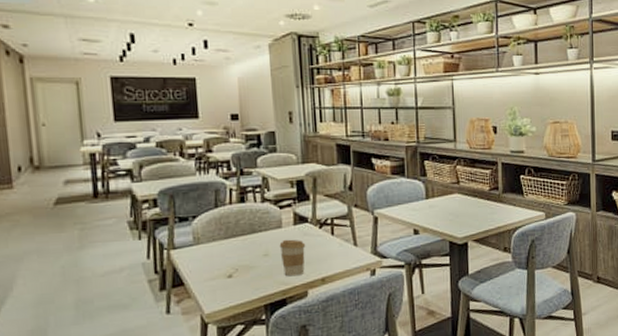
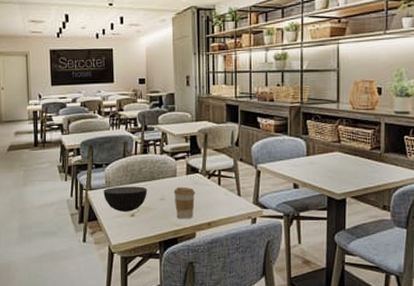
bowl: none [191,241,247,273] -> present [103,186,147,212]

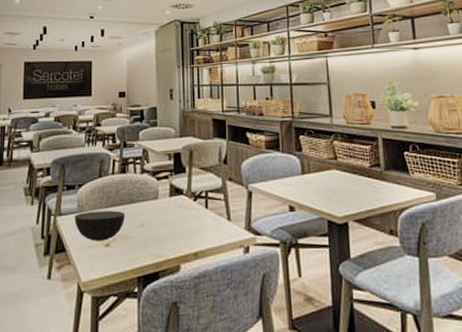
coffee cup: present [174,187,196,219] -> none [155,210,180,249]

